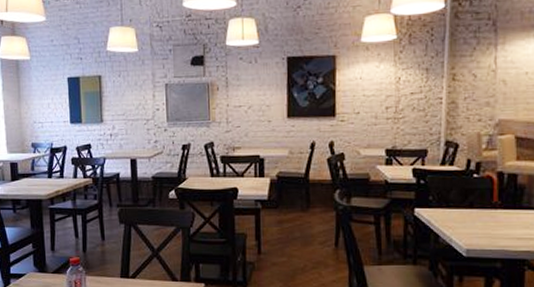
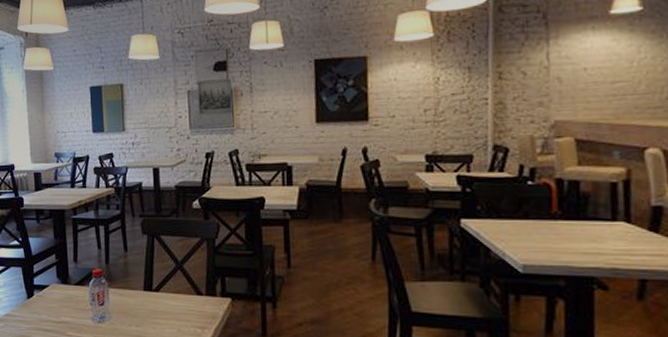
wall art: none [174,73,210,109] -> present [196,78,233,116]

